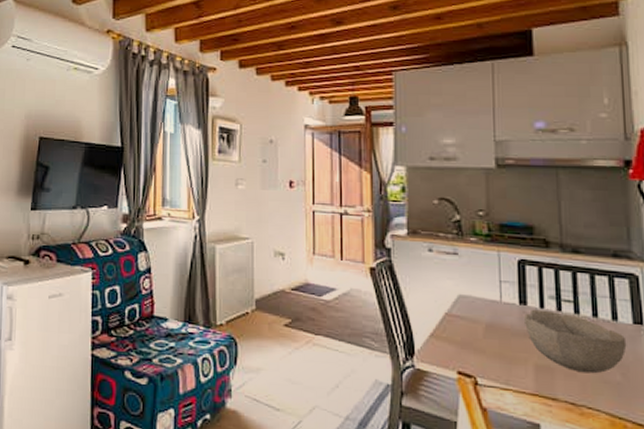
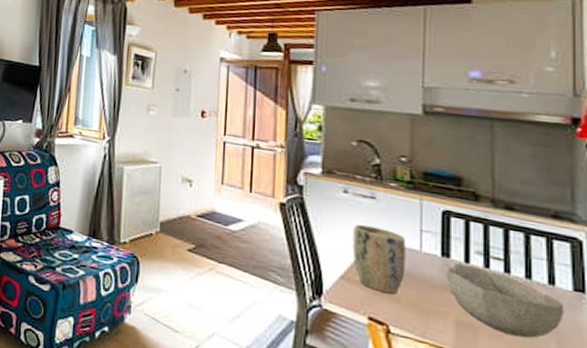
plant pot: none [439,282,488,346] -> present [352,224,406,294]

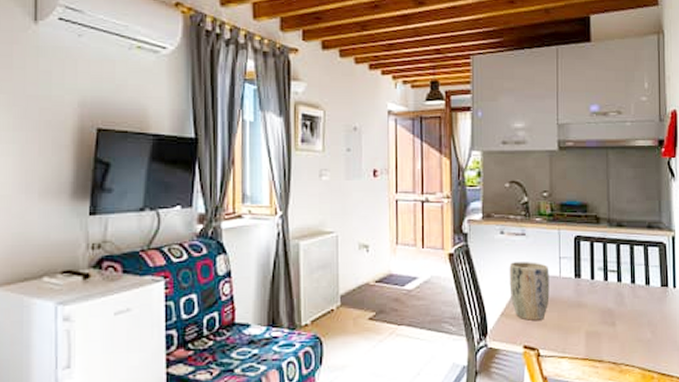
bowl: present [447,263,565,339] -> none [579,281,656,335]

